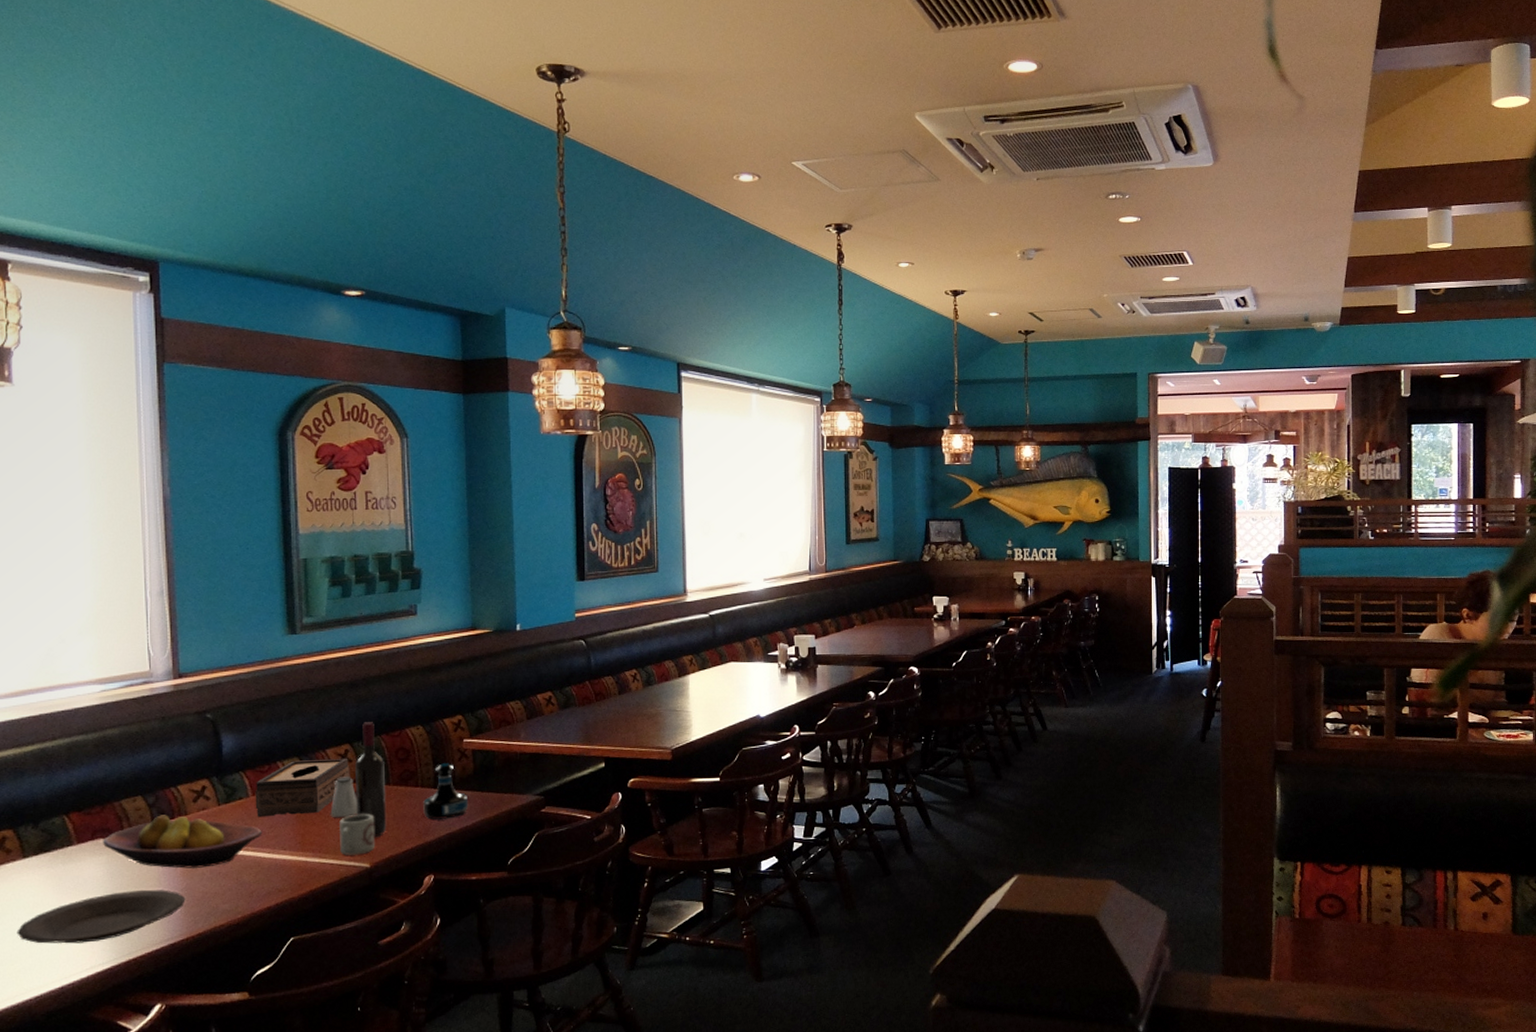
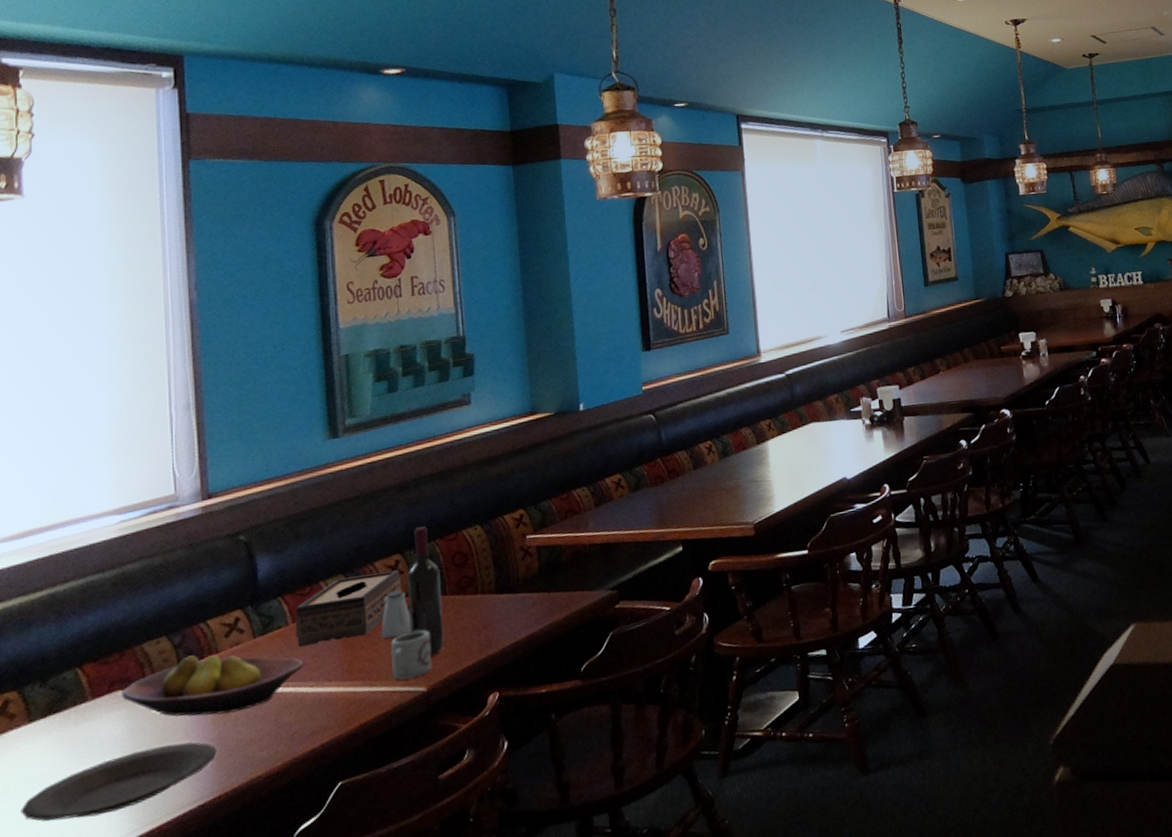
tequila bottle: present [423,763,469,819] -> none [484,564,535,629]

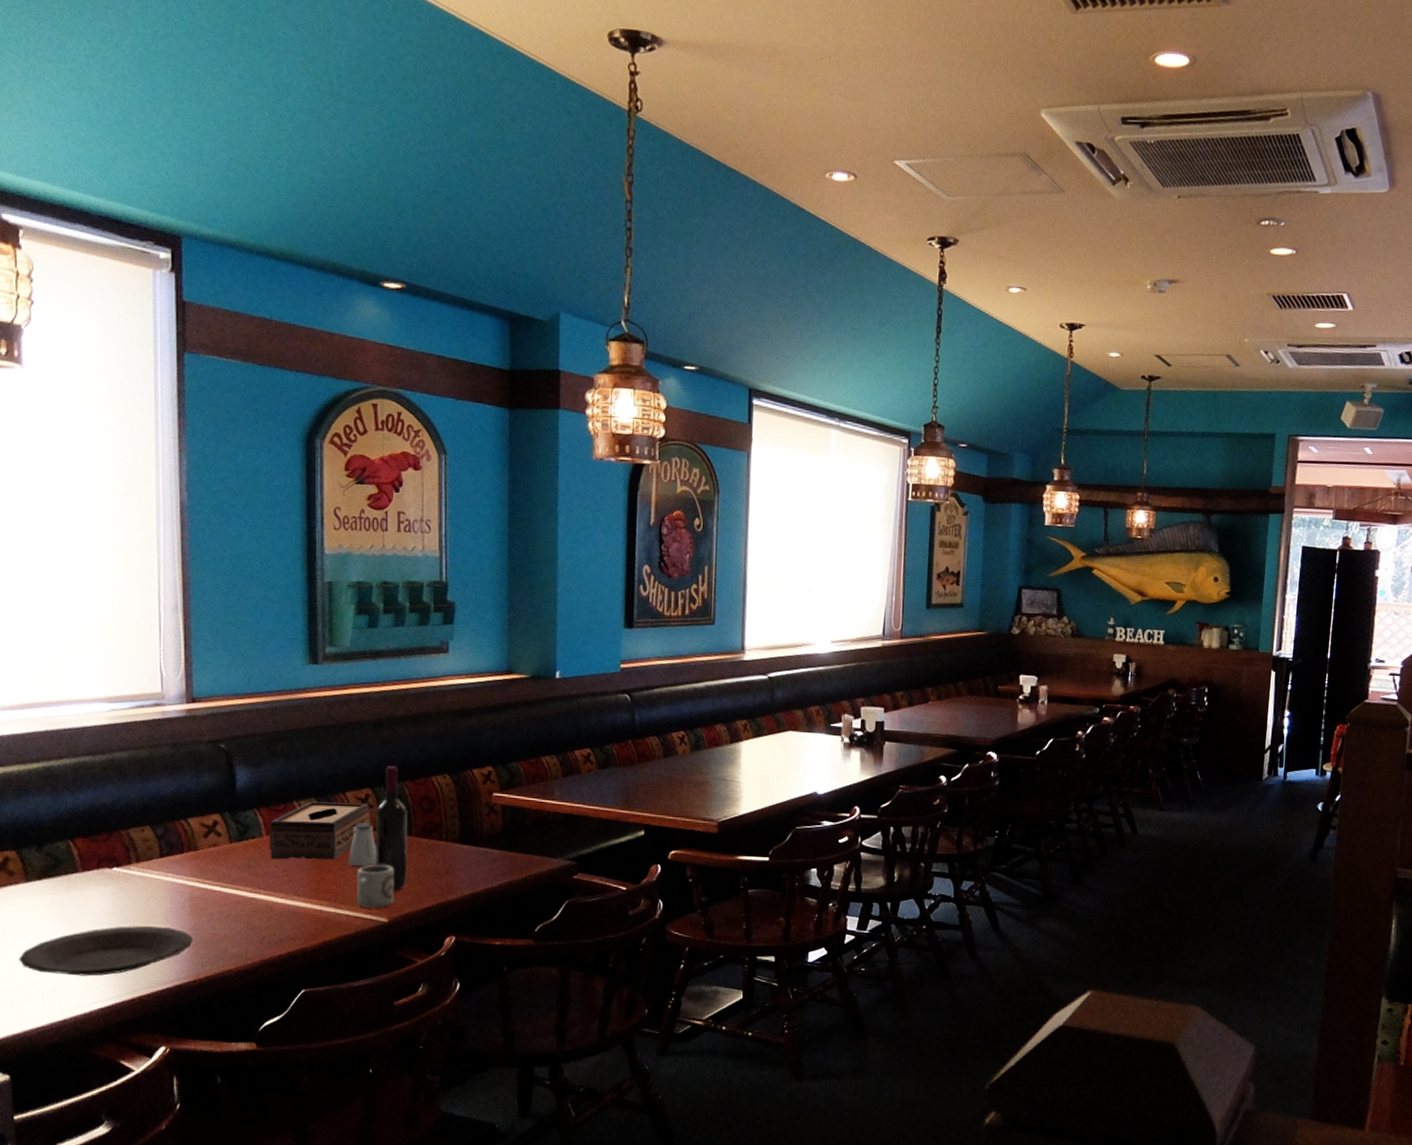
fruit bowl: present [122,655,304,717] -> none [109,848,276,908]

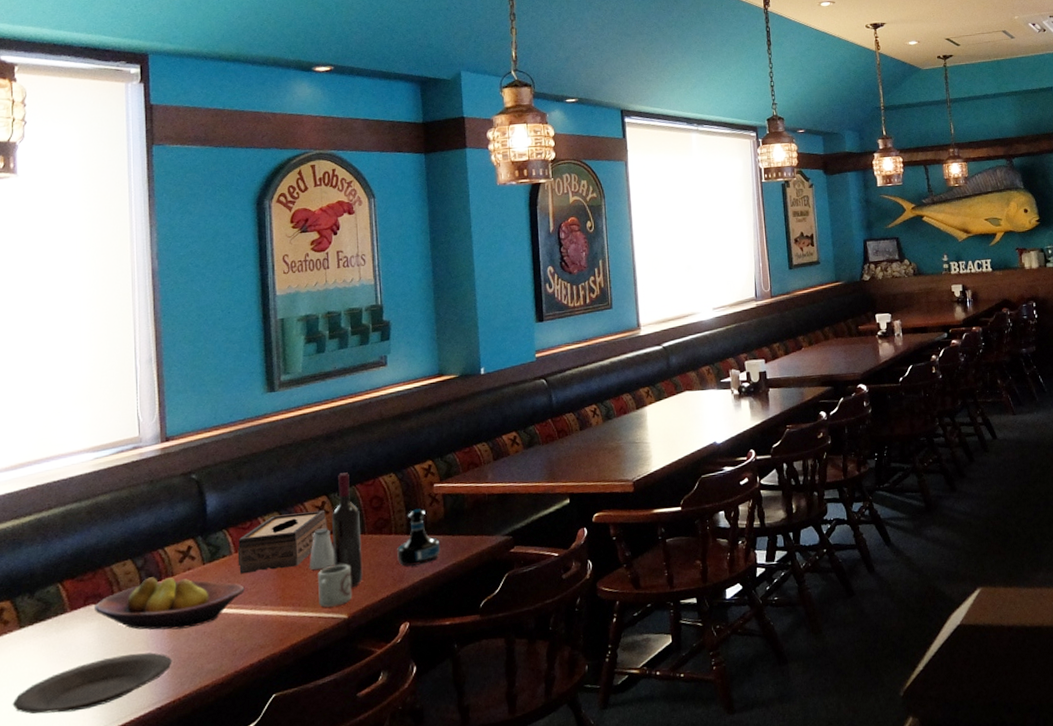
fruit bowl: none [109,848,276,908] -> present [95,577,245,630]
tequila bottle: none [447,817,496,878] -> present [397,509,441,566]

